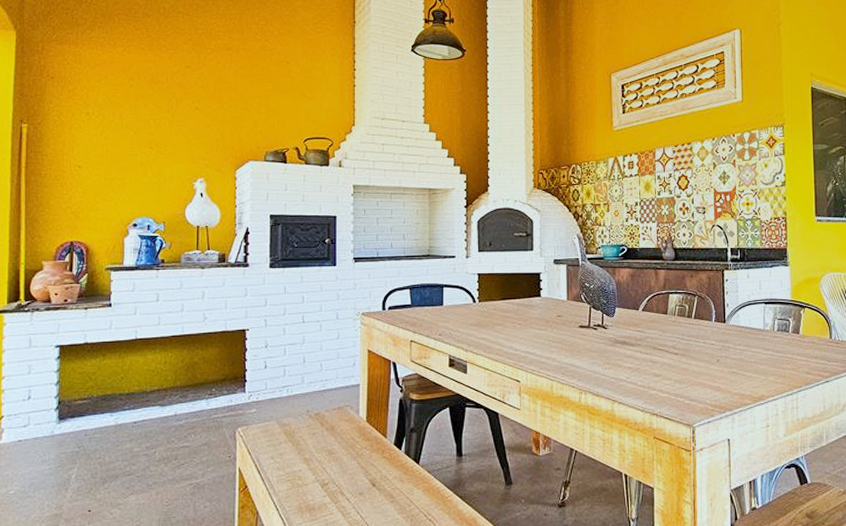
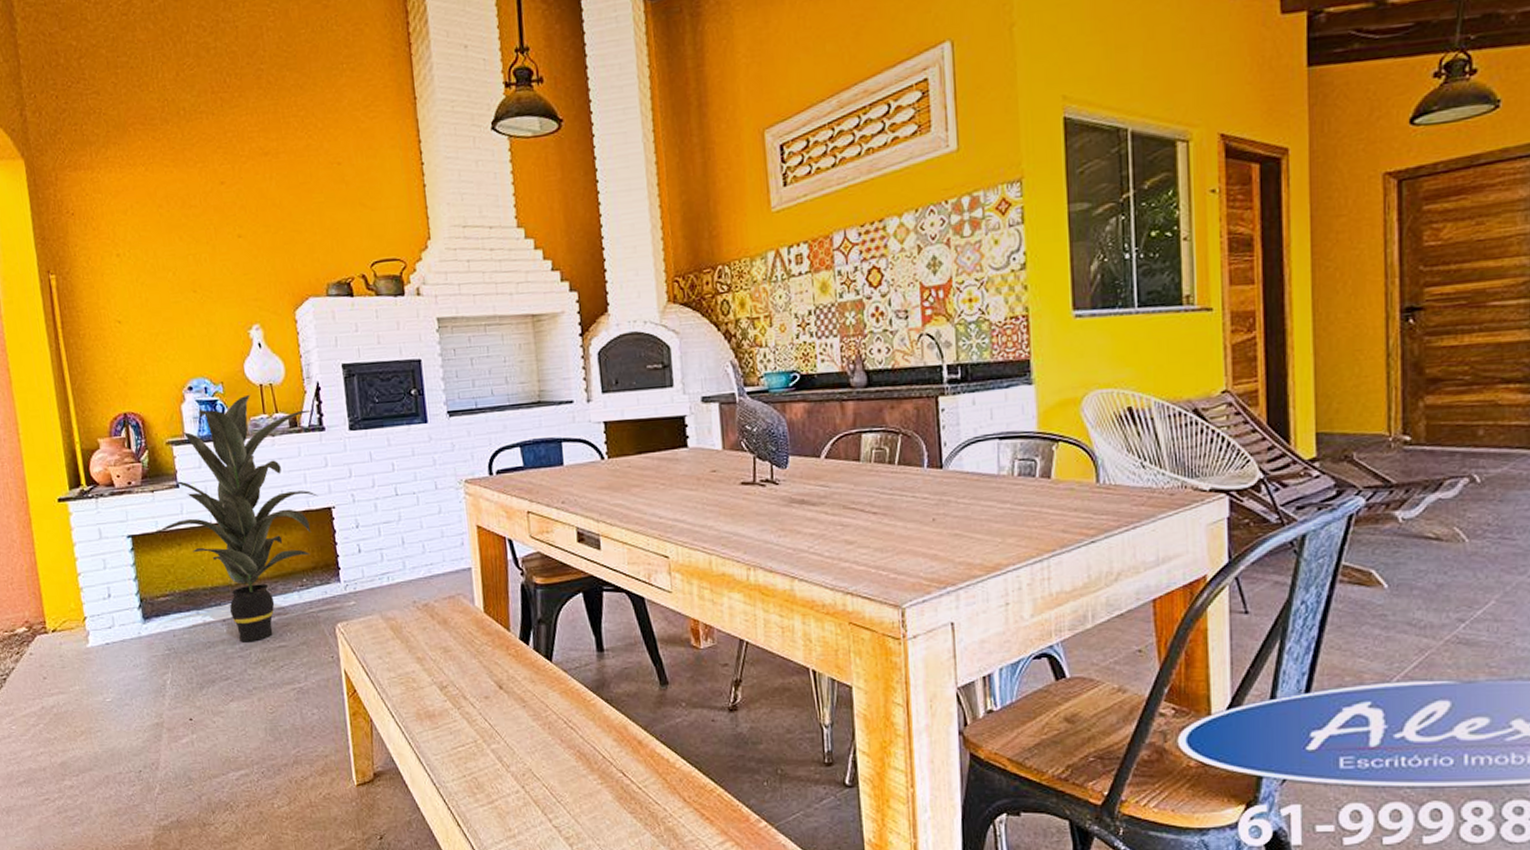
indoor plant: none [80,233,242,442] -> present [153,394,318,642]

